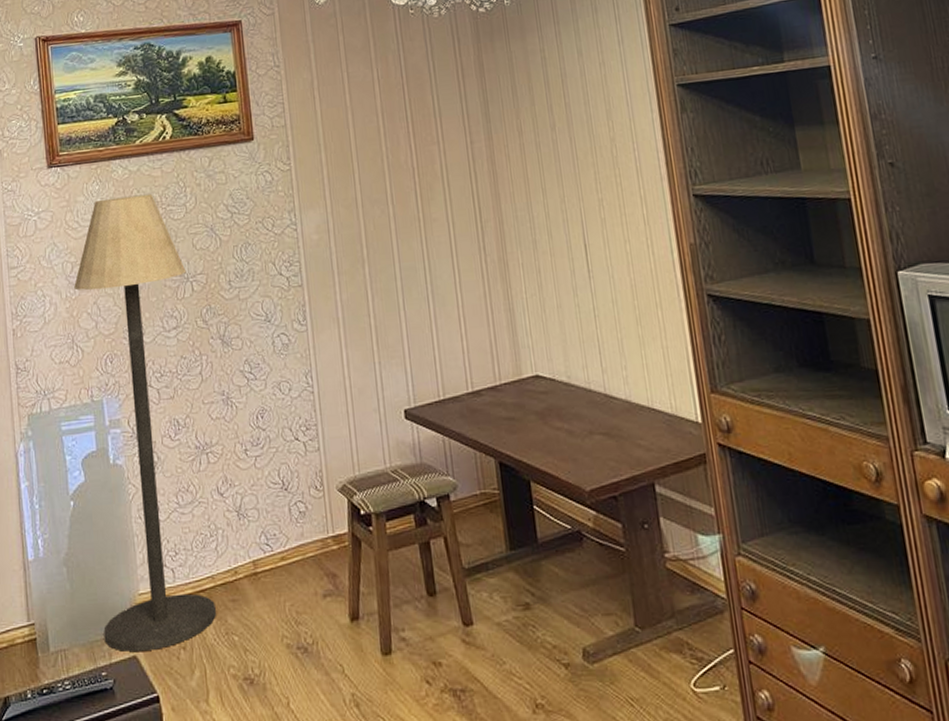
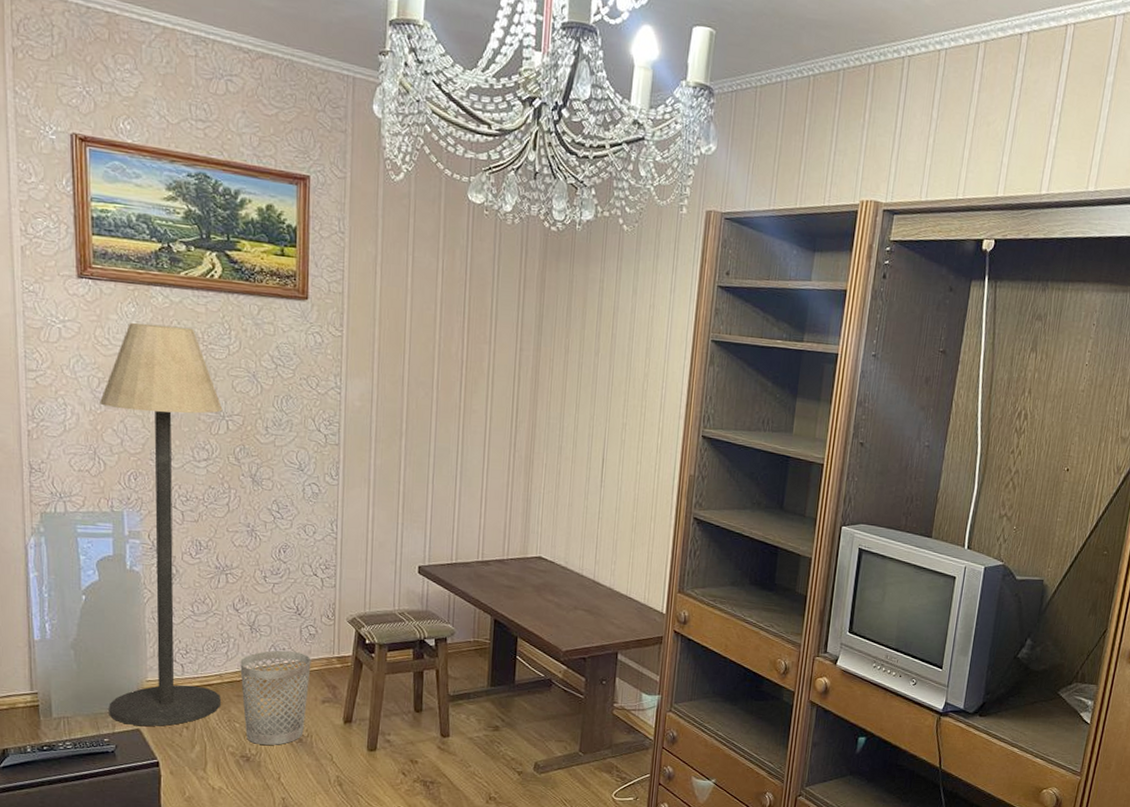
wastebasket: none [231,535,308,662] -> present [240,650,311,746]

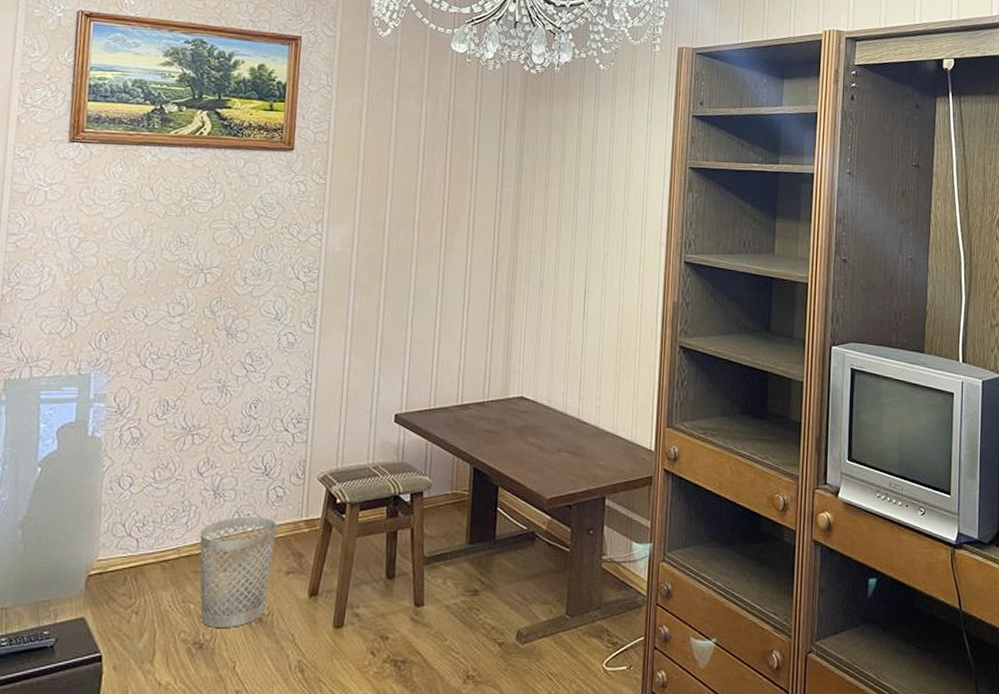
floor lamp: present [100,322,223,726] -> none [52,181,202,614]

